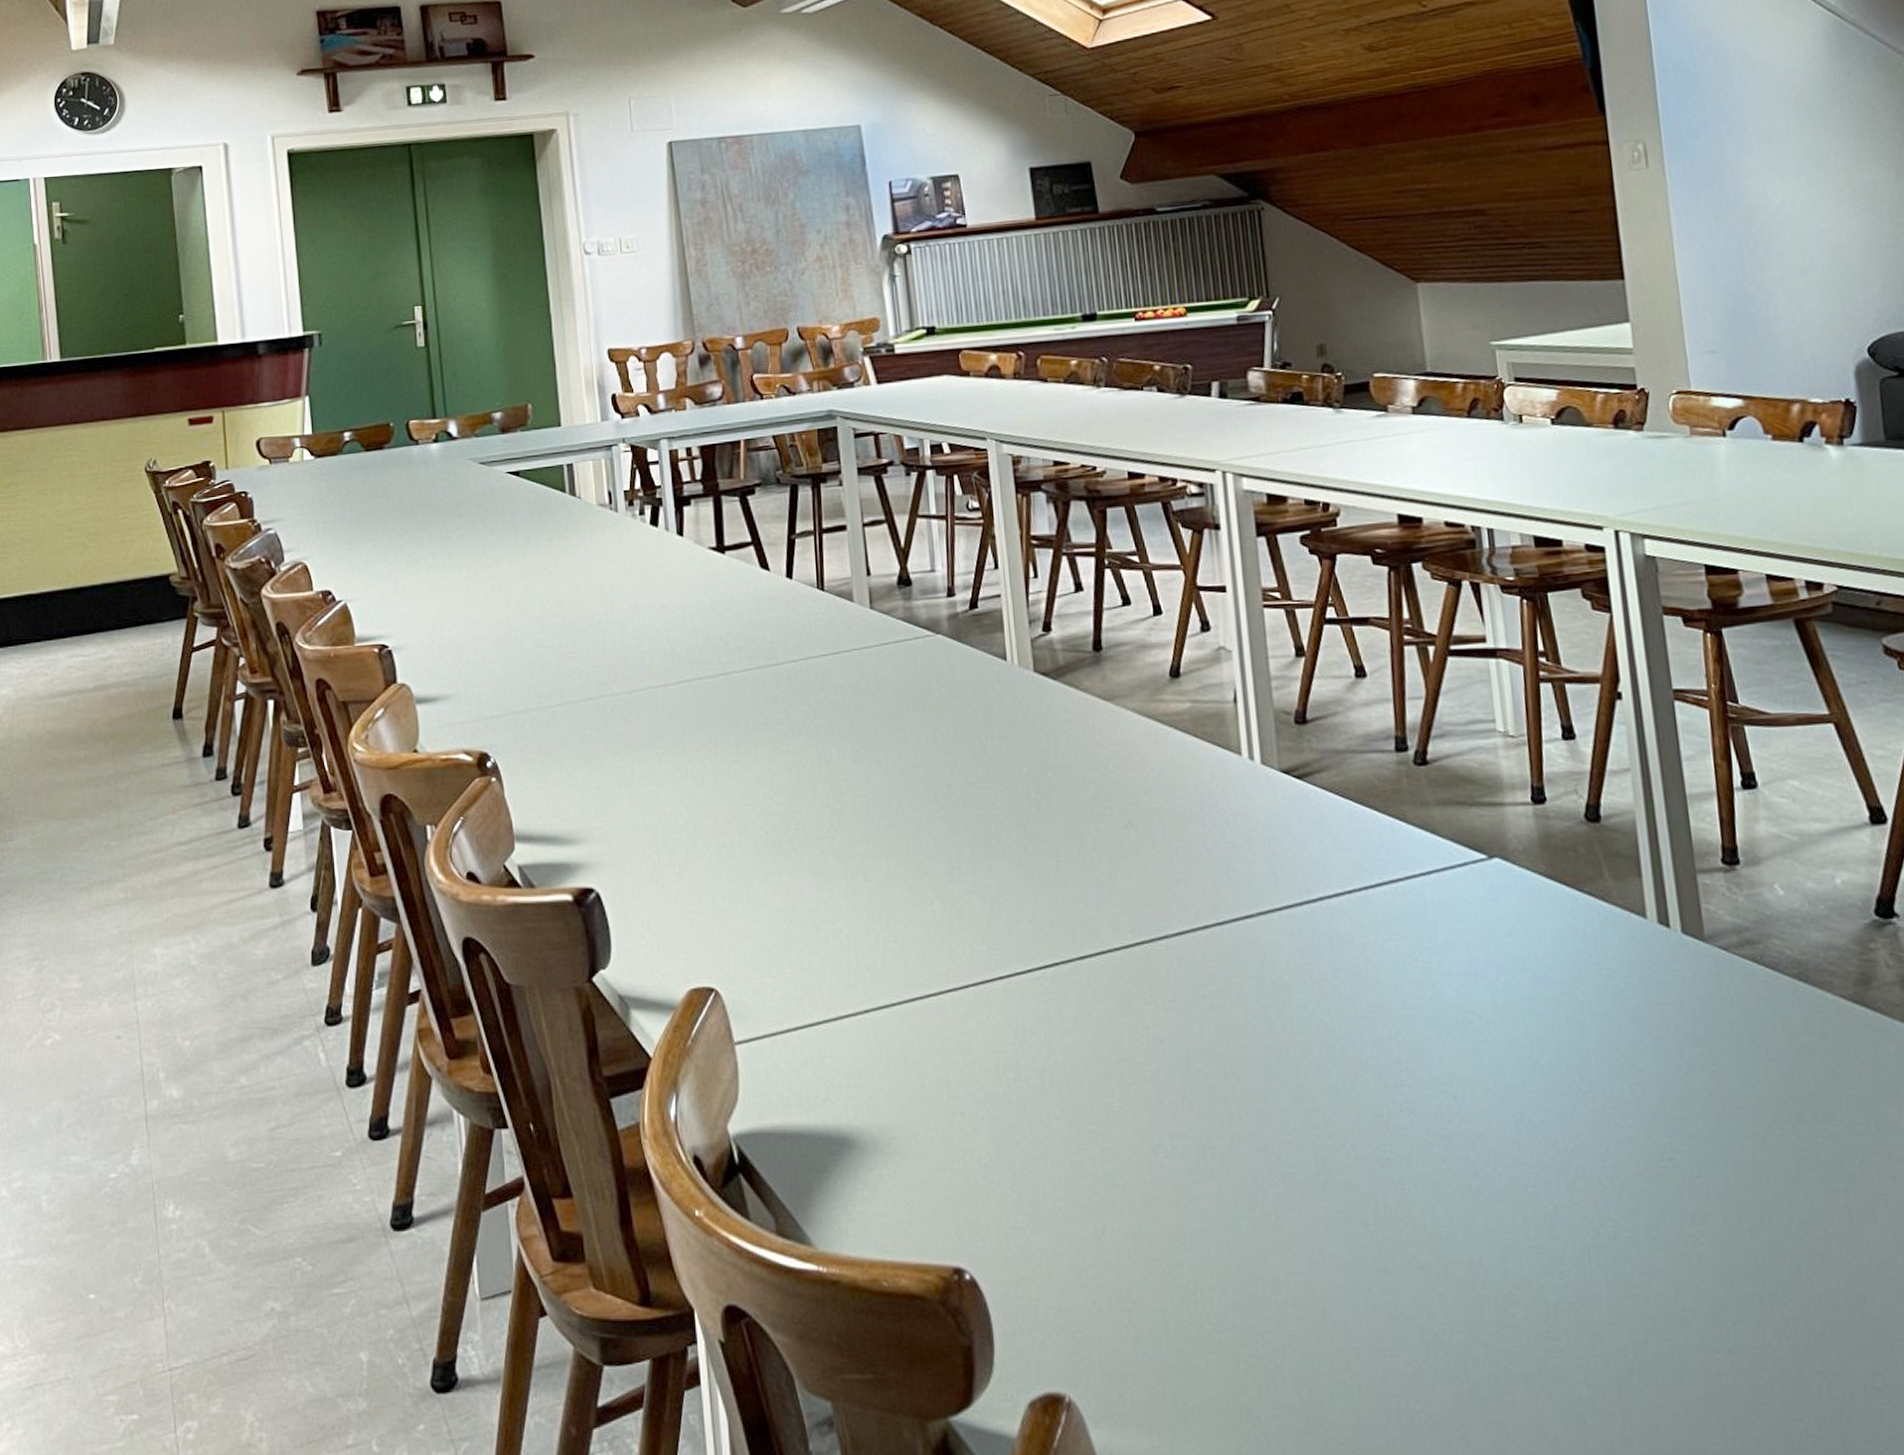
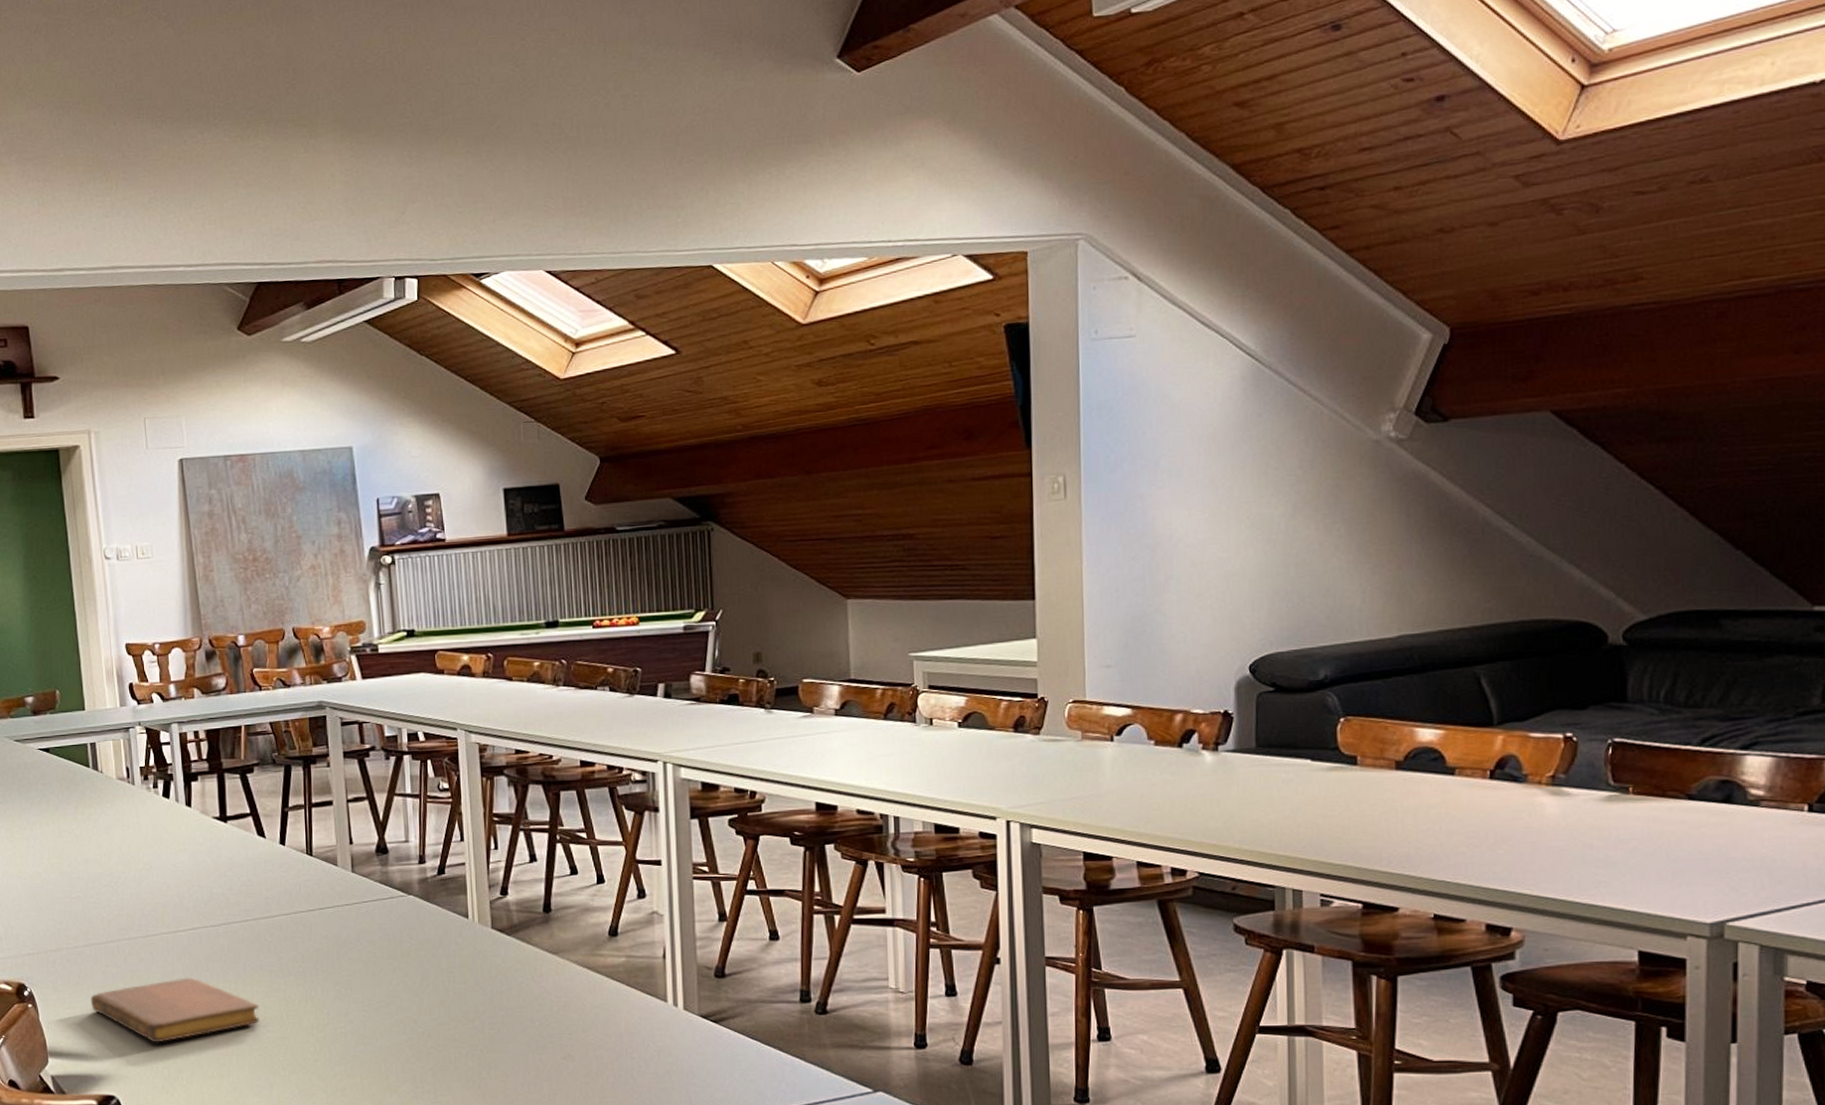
notebook: none [565,740,766,822] -> present [90,977,260,1043]

